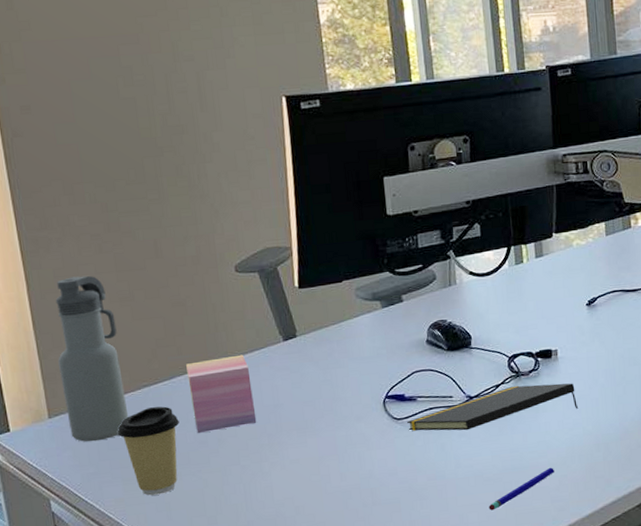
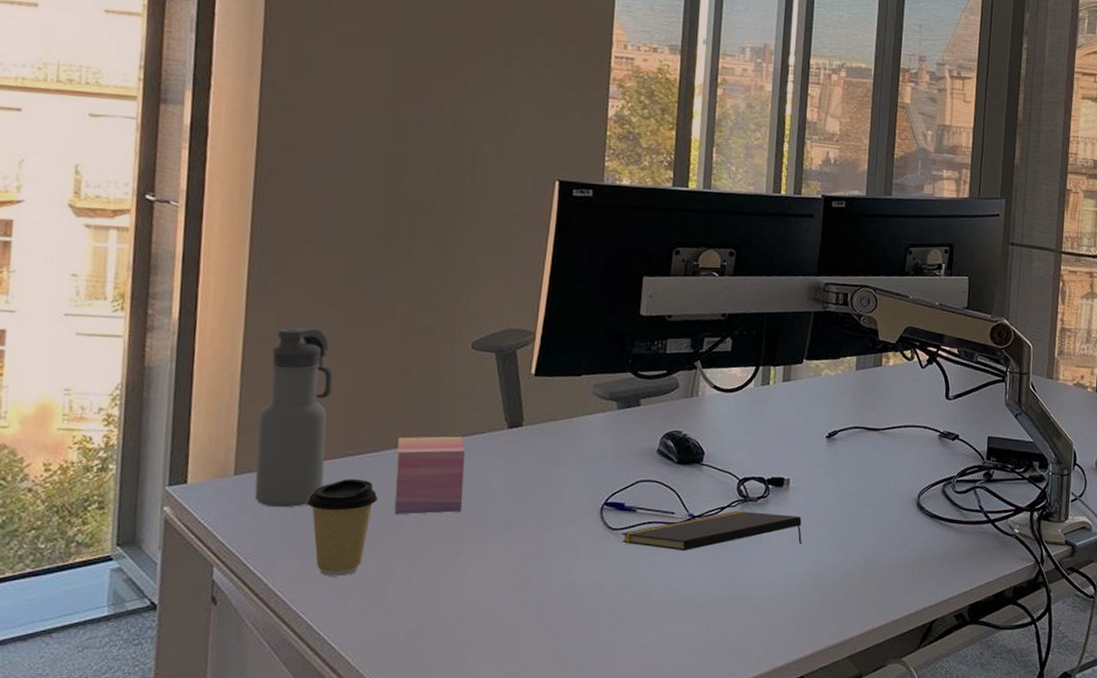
pen: present [488,467,554,511] -> none [692,603,767,642]

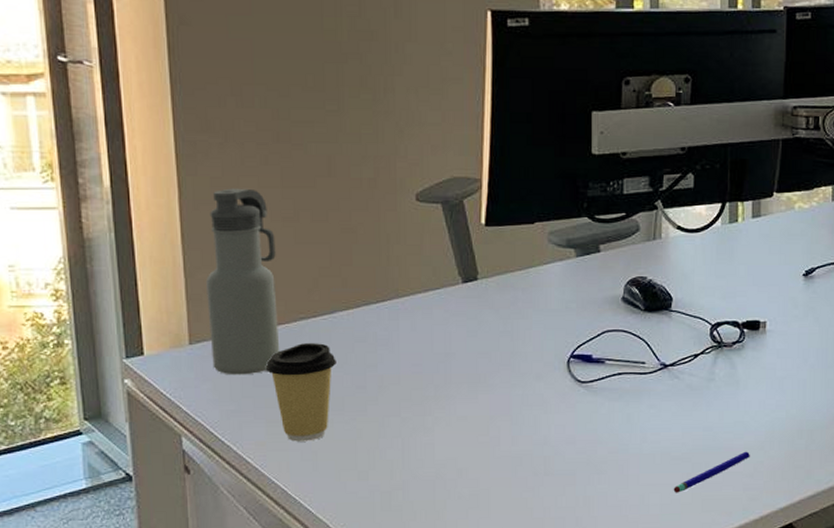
sticky notes: present [394,436,465,515] -> none [351,294,424,378]
notepad: present [622,510,803,551] -> none [592,357,784,402]
pen: none [692,603,767,642] -> present [673,451,750,493]

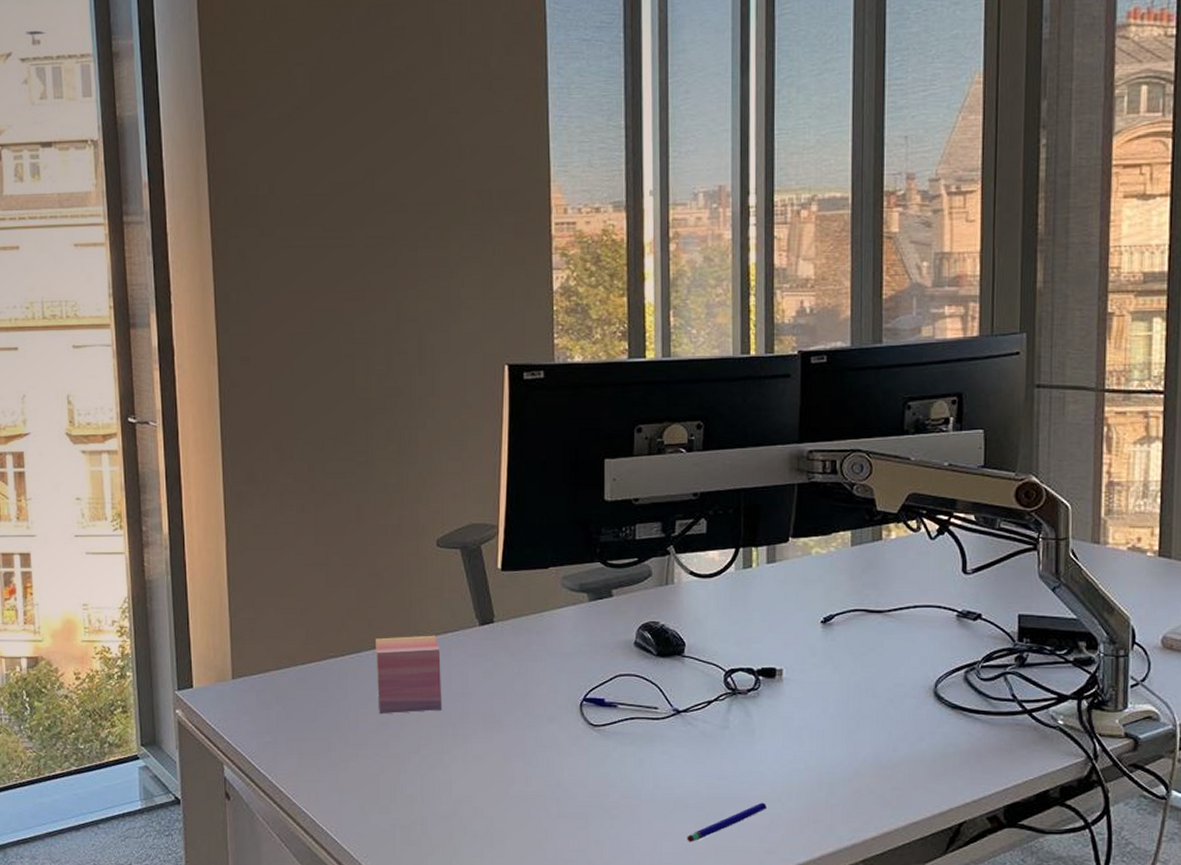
water bottle: present [206,188,280,375] -> none [248,535,312,709]
coffee cup: present [265,343,336,442] -> none [298,680,362,774]
sticky notes: none [351,294,424,378] -> present [376,635,442,715]

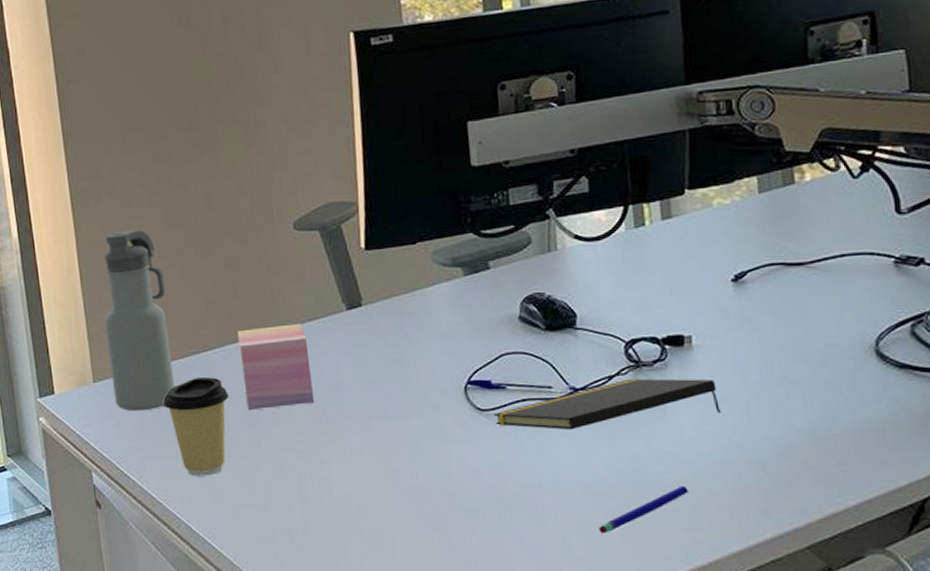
water bottle: none [248,535,312,709] -> present [104,230,175,412]
coffee cup: none [298,680,362,774] -> present [162,377,229,477]
notepad: none [604,704,802,748] -> present [494,378,722,430]

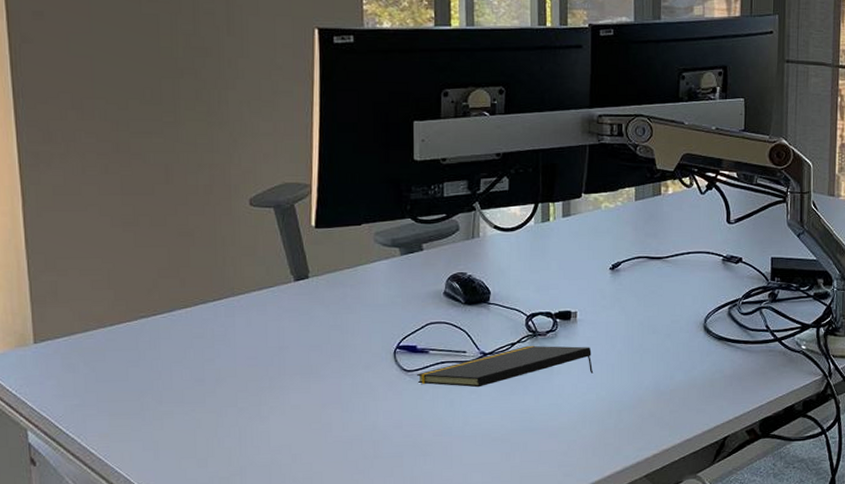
water bottle: present [104,230,175,412] -> none [50,196,122,372]
coffee cup: present [162,377,229,477] -> none [107,340,176,433]
sticky notes: present [238,323,315,411] -> none [189,292,259,371]
pen: present [598,485,688,534] -> none [494,431,564,472]

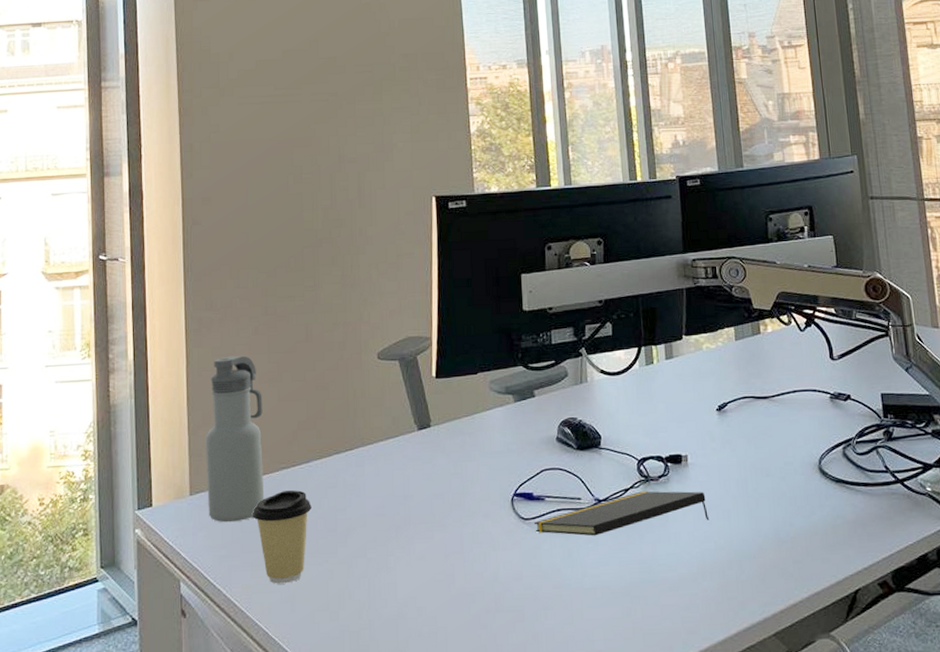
water bottle: none [50,196,122,372] -> present [206,355,265,523]
coffee cup: none [107,340,176,433] -> present [252,490,312,584]

